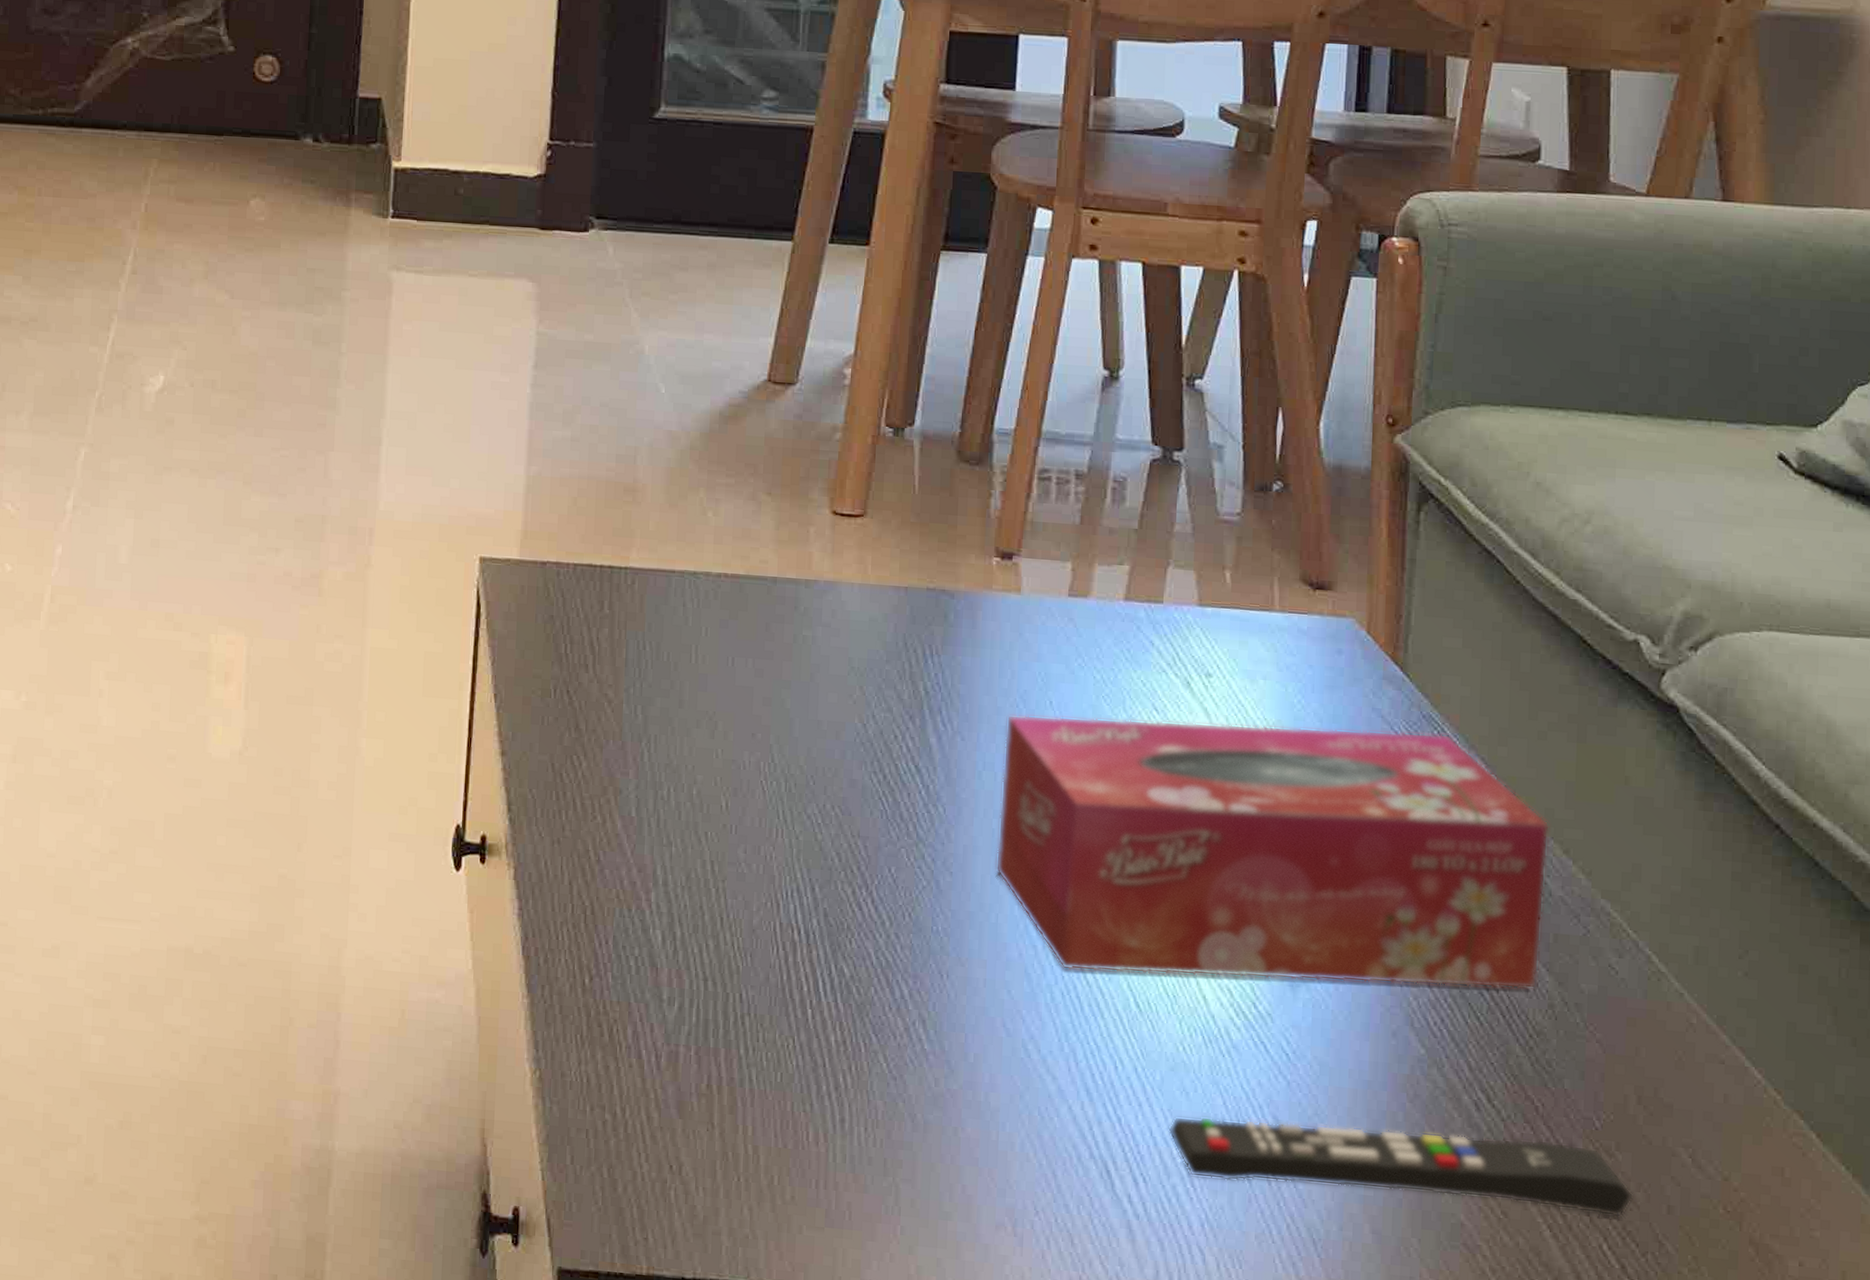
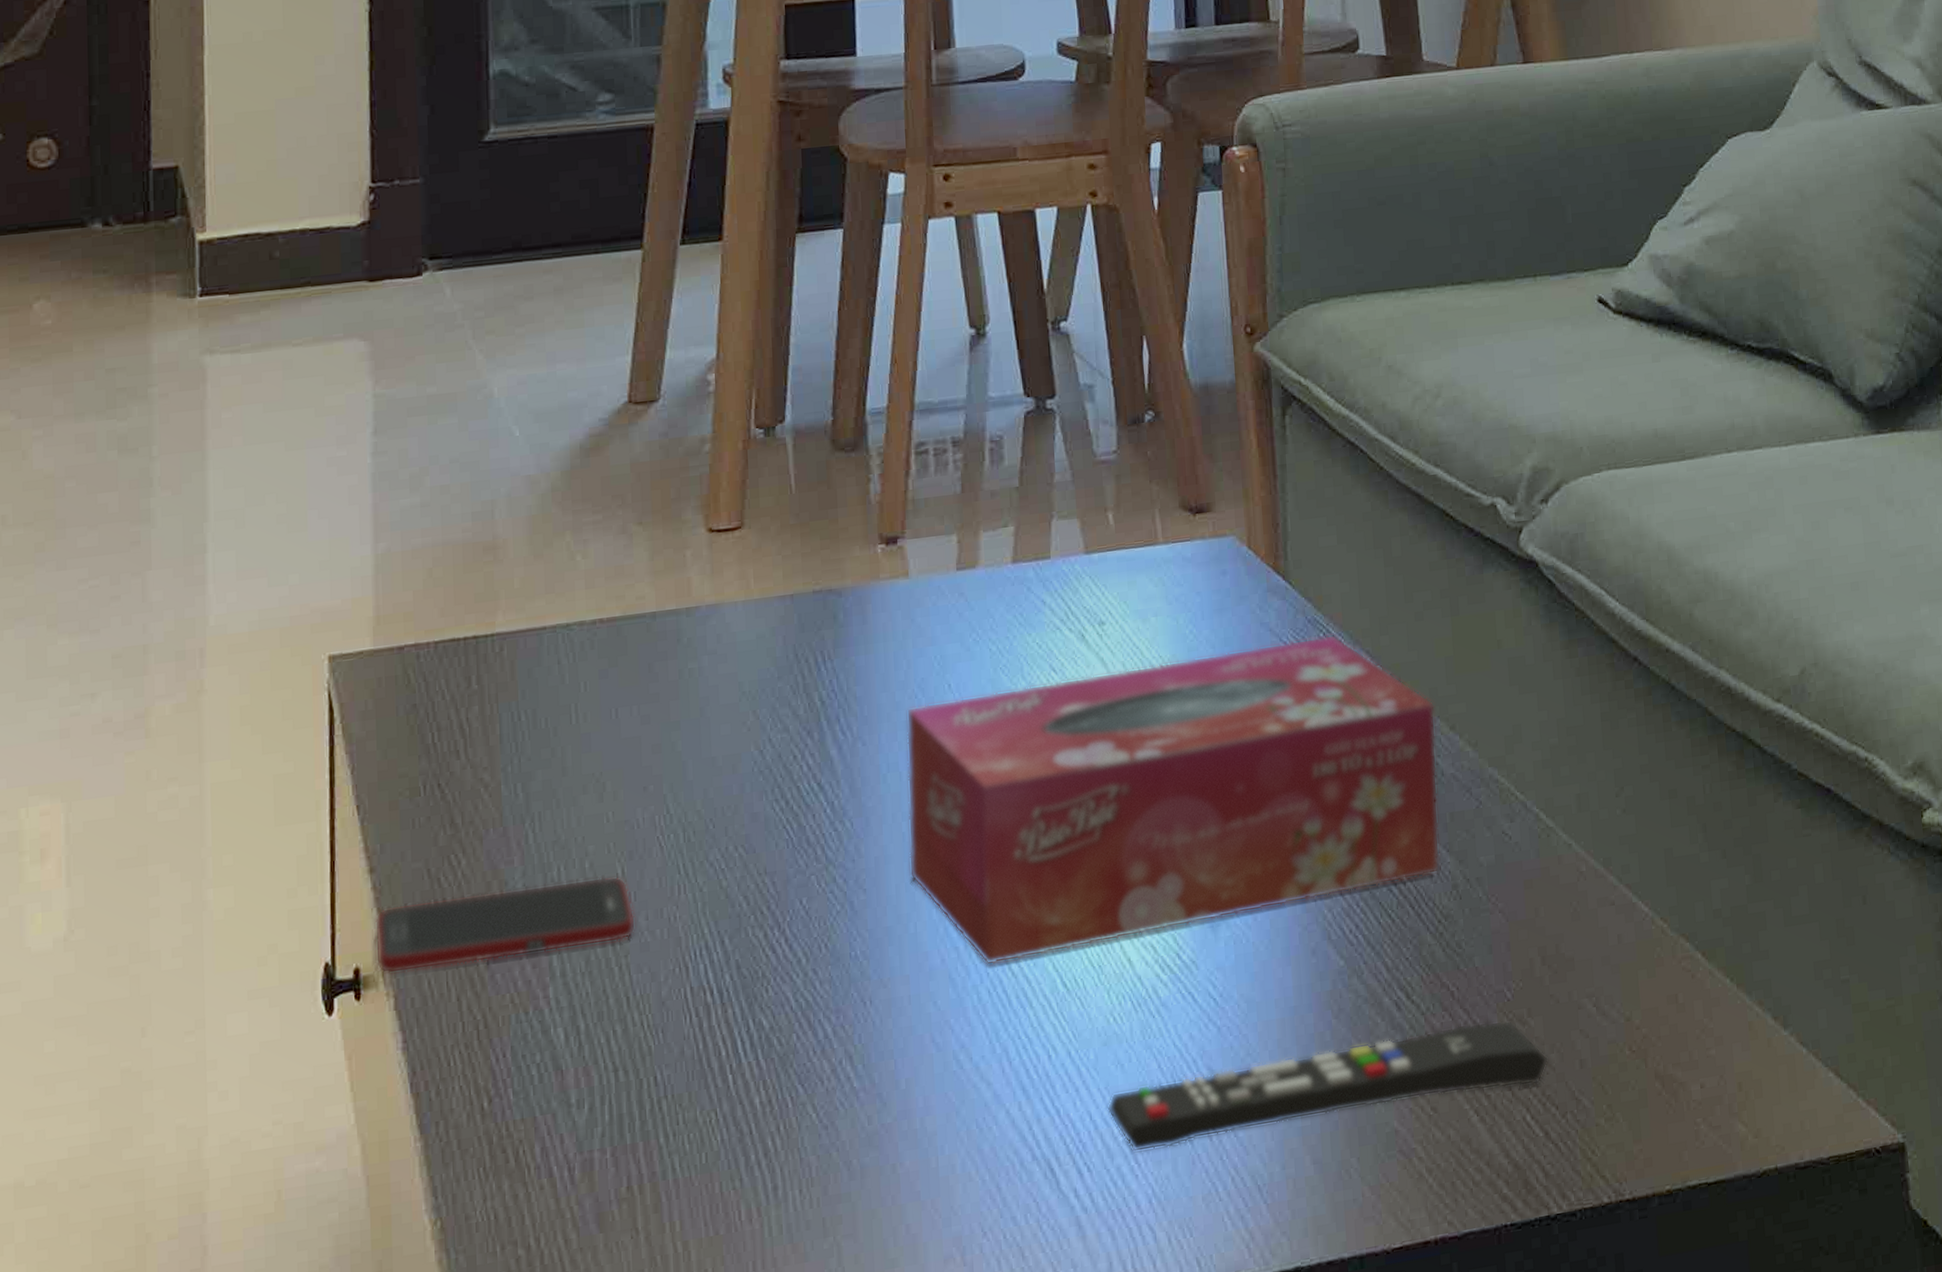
cell phone: none [500,788,735,867] -> present [374,876,636,975]

